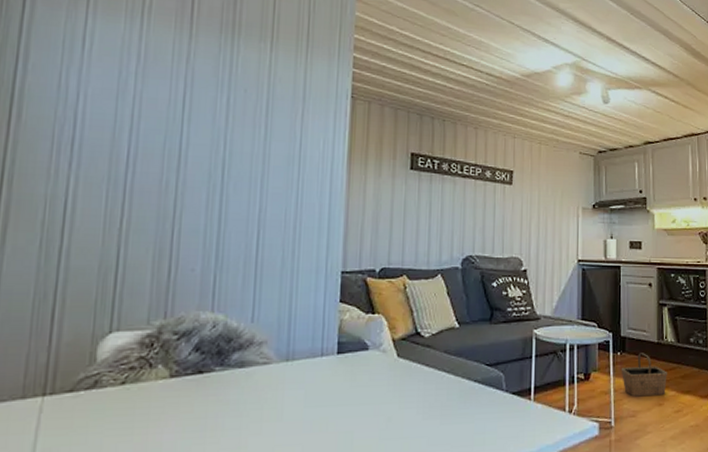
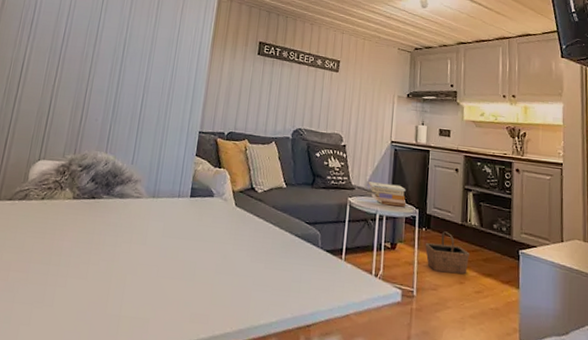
books: none [555,308,599,333] -> present [368,181,406,207]

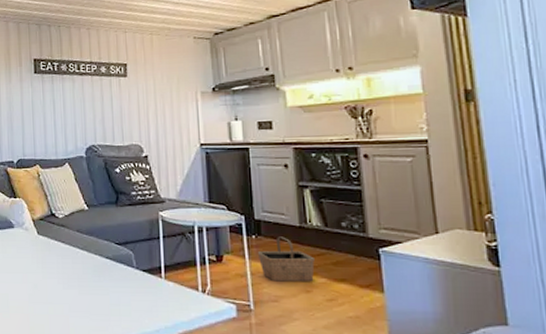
books: present [368,181,406,207] -> none [179,191,229,215]

